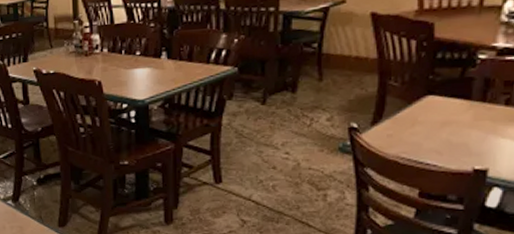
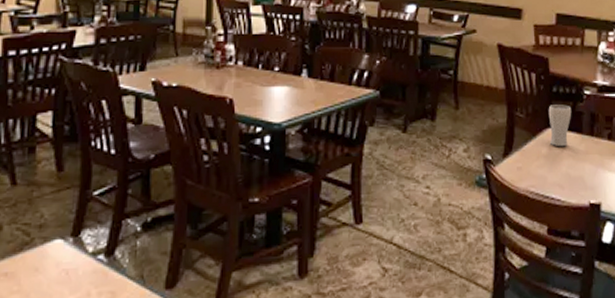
drinking glass: none [429,71,460,114] -> present [548,105,572,147]

